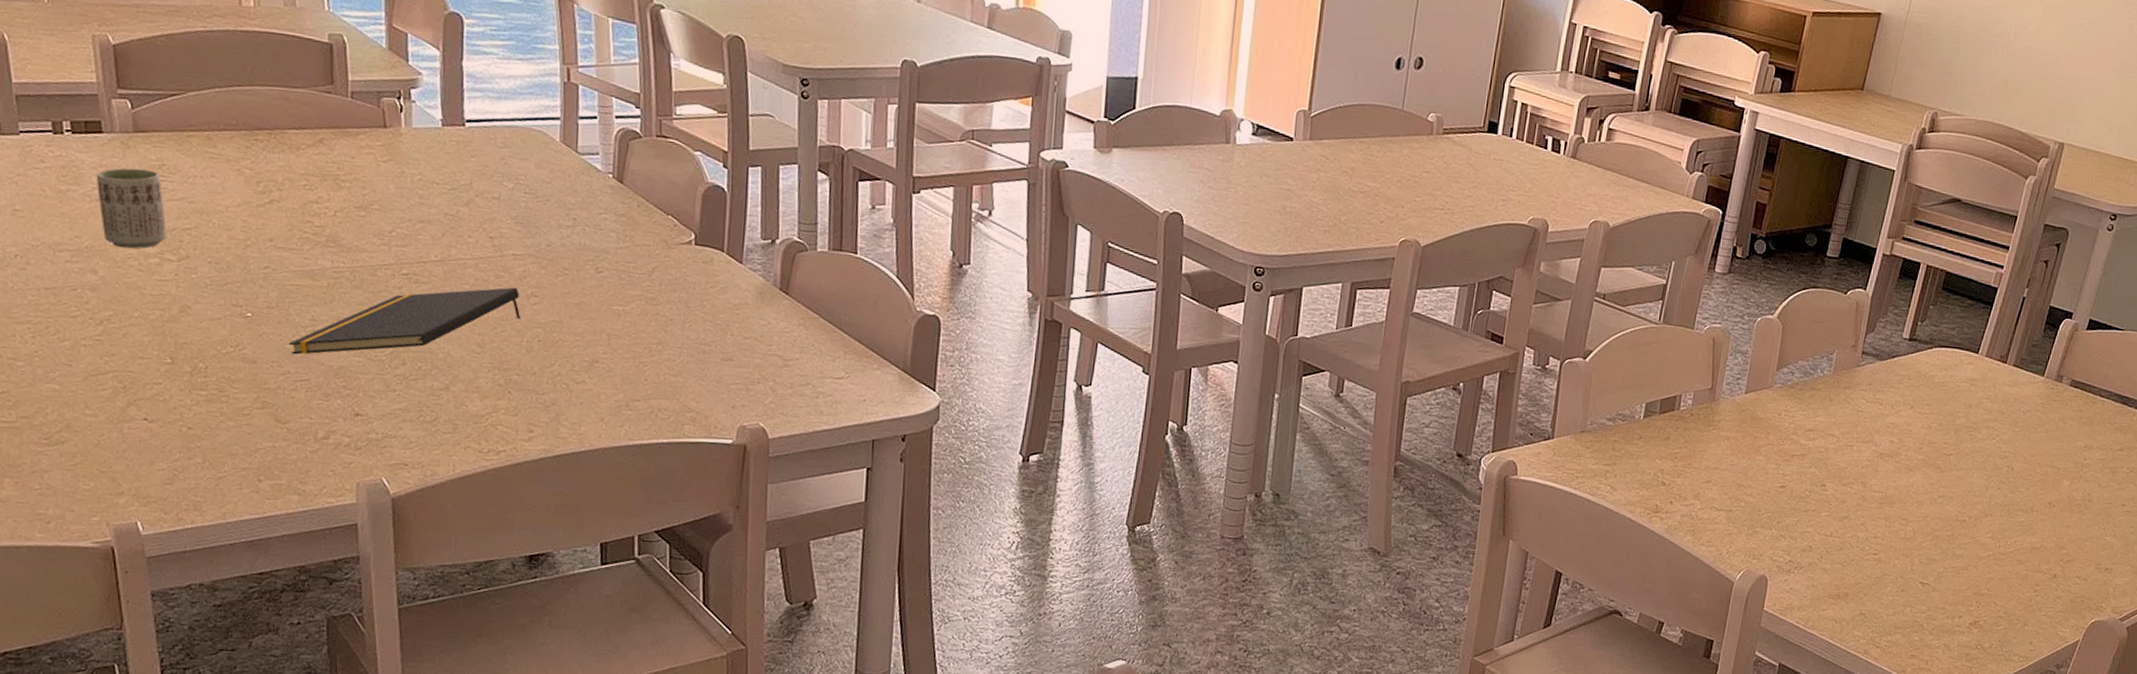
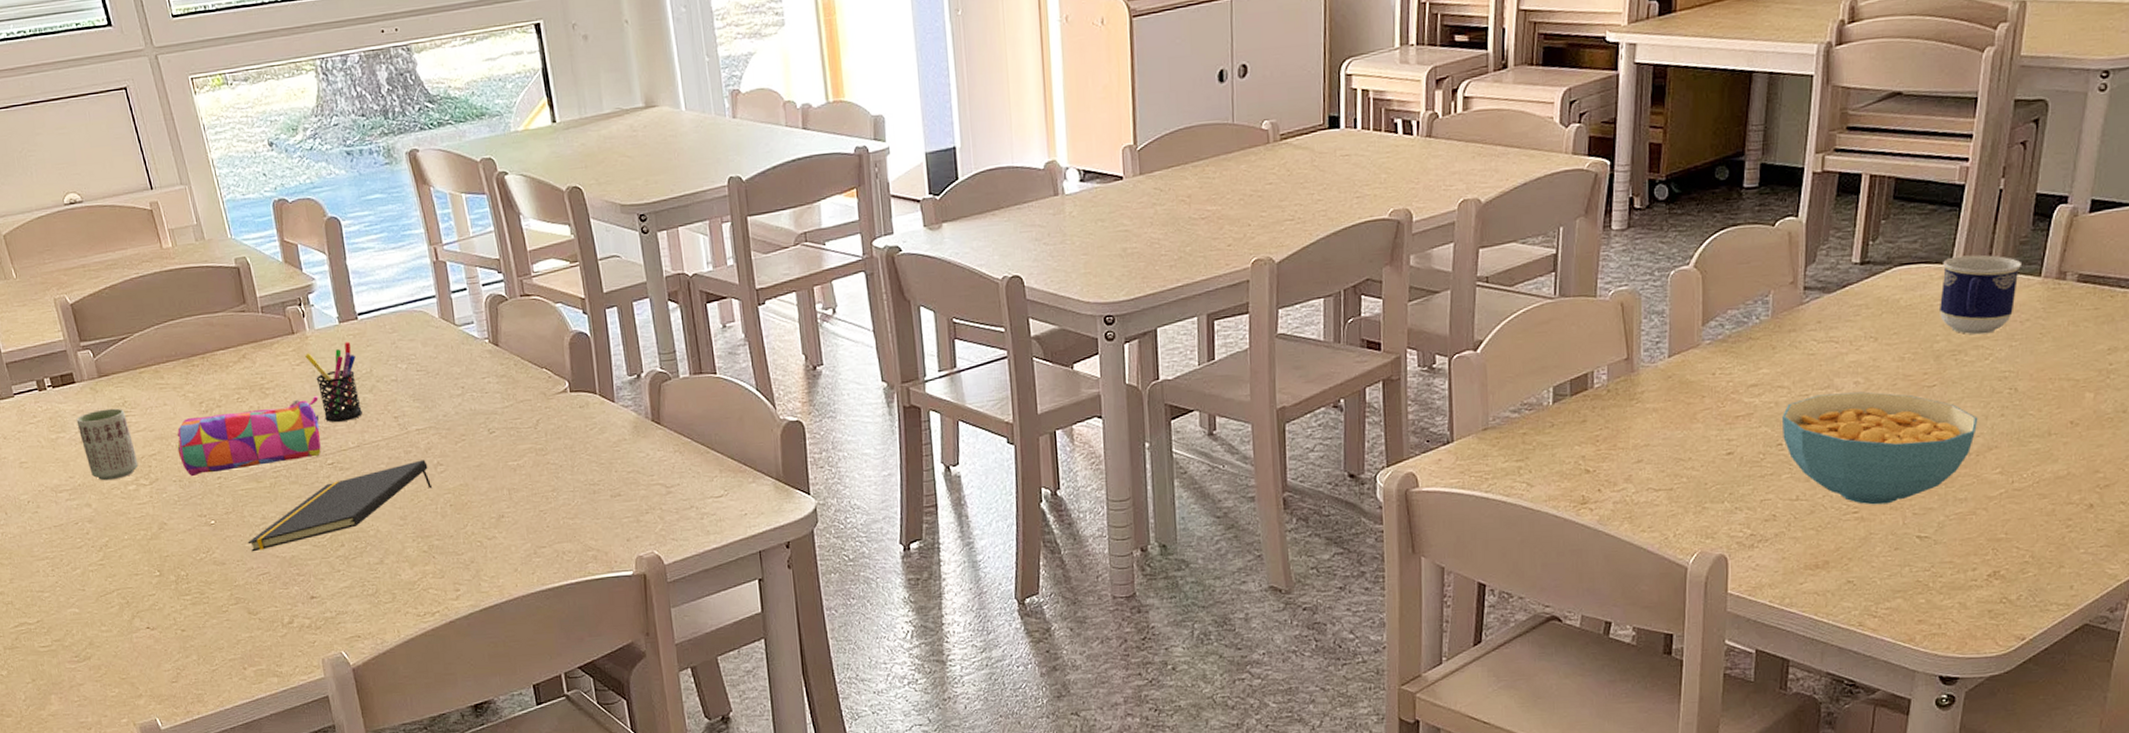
pencil case: none [219,196,403,264] -> present [177,396,321,477]
pen holder: none [395,147,455,232] -> present [305,341,362,423]
cereal bowl: none [1827,447,1981,551] -> present [1783,391,1978,505]
cup: none [1964,347,2032,418] -> present [1940,254,2023,335]

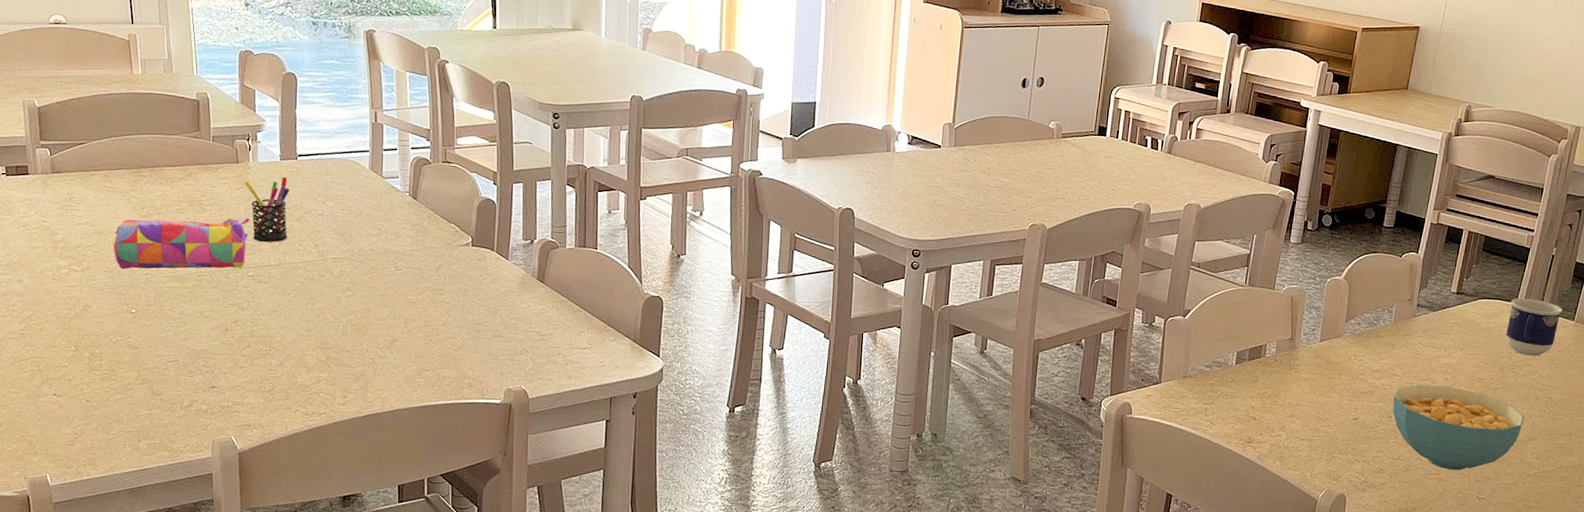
cup: present [76,408,139,481] -> none [23,200,74,263]
notepad: present [248,460,433,552] -> none [163,283,339,342]

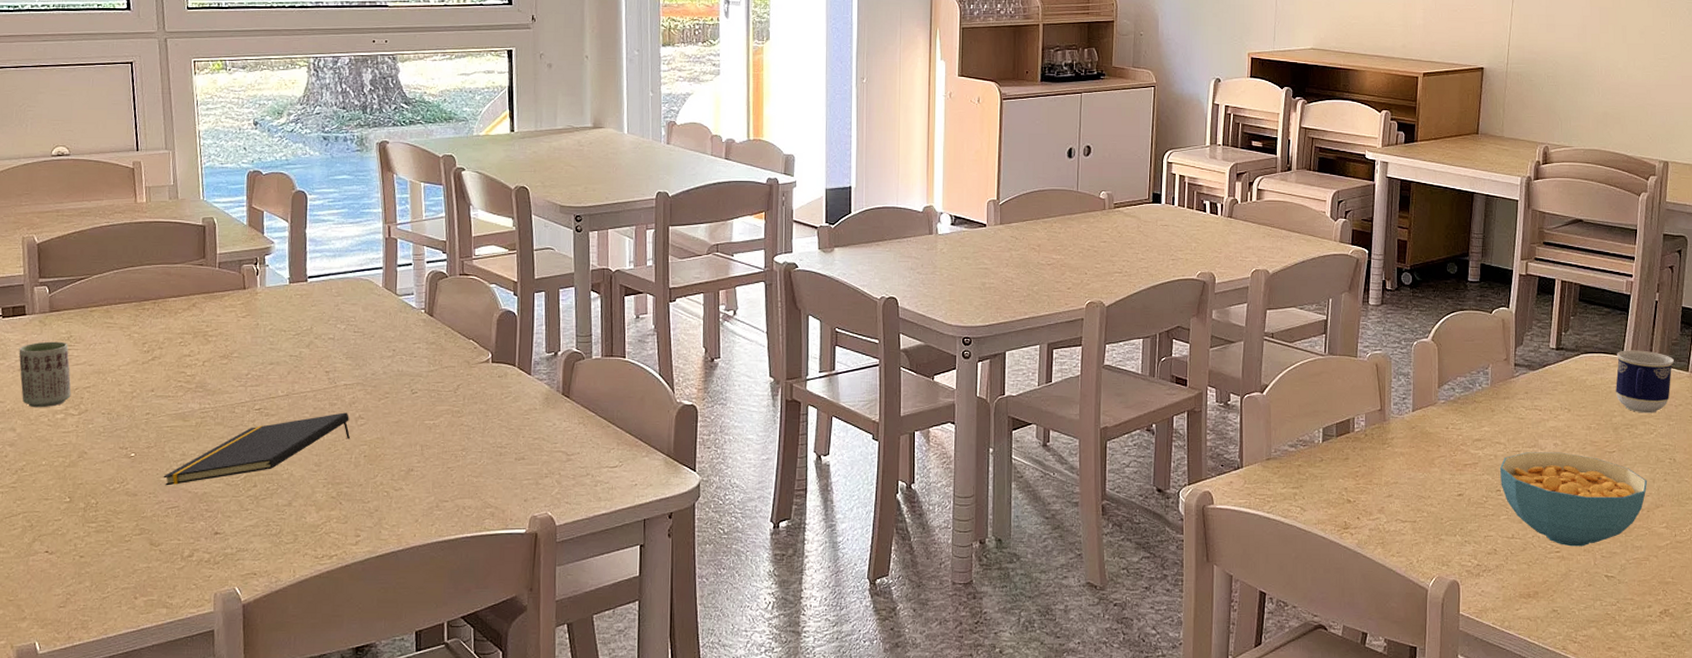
cup: none [23,200,74,263] -> present [19,341,71,408]
pencil case: present [113,217,250,270] -> none [112,346,257,411]
notepad: none [163,283,339,342] -> present [163,412,351,486]
pen holder: present [245,176,290,243] -> none [252,300,299,372]

